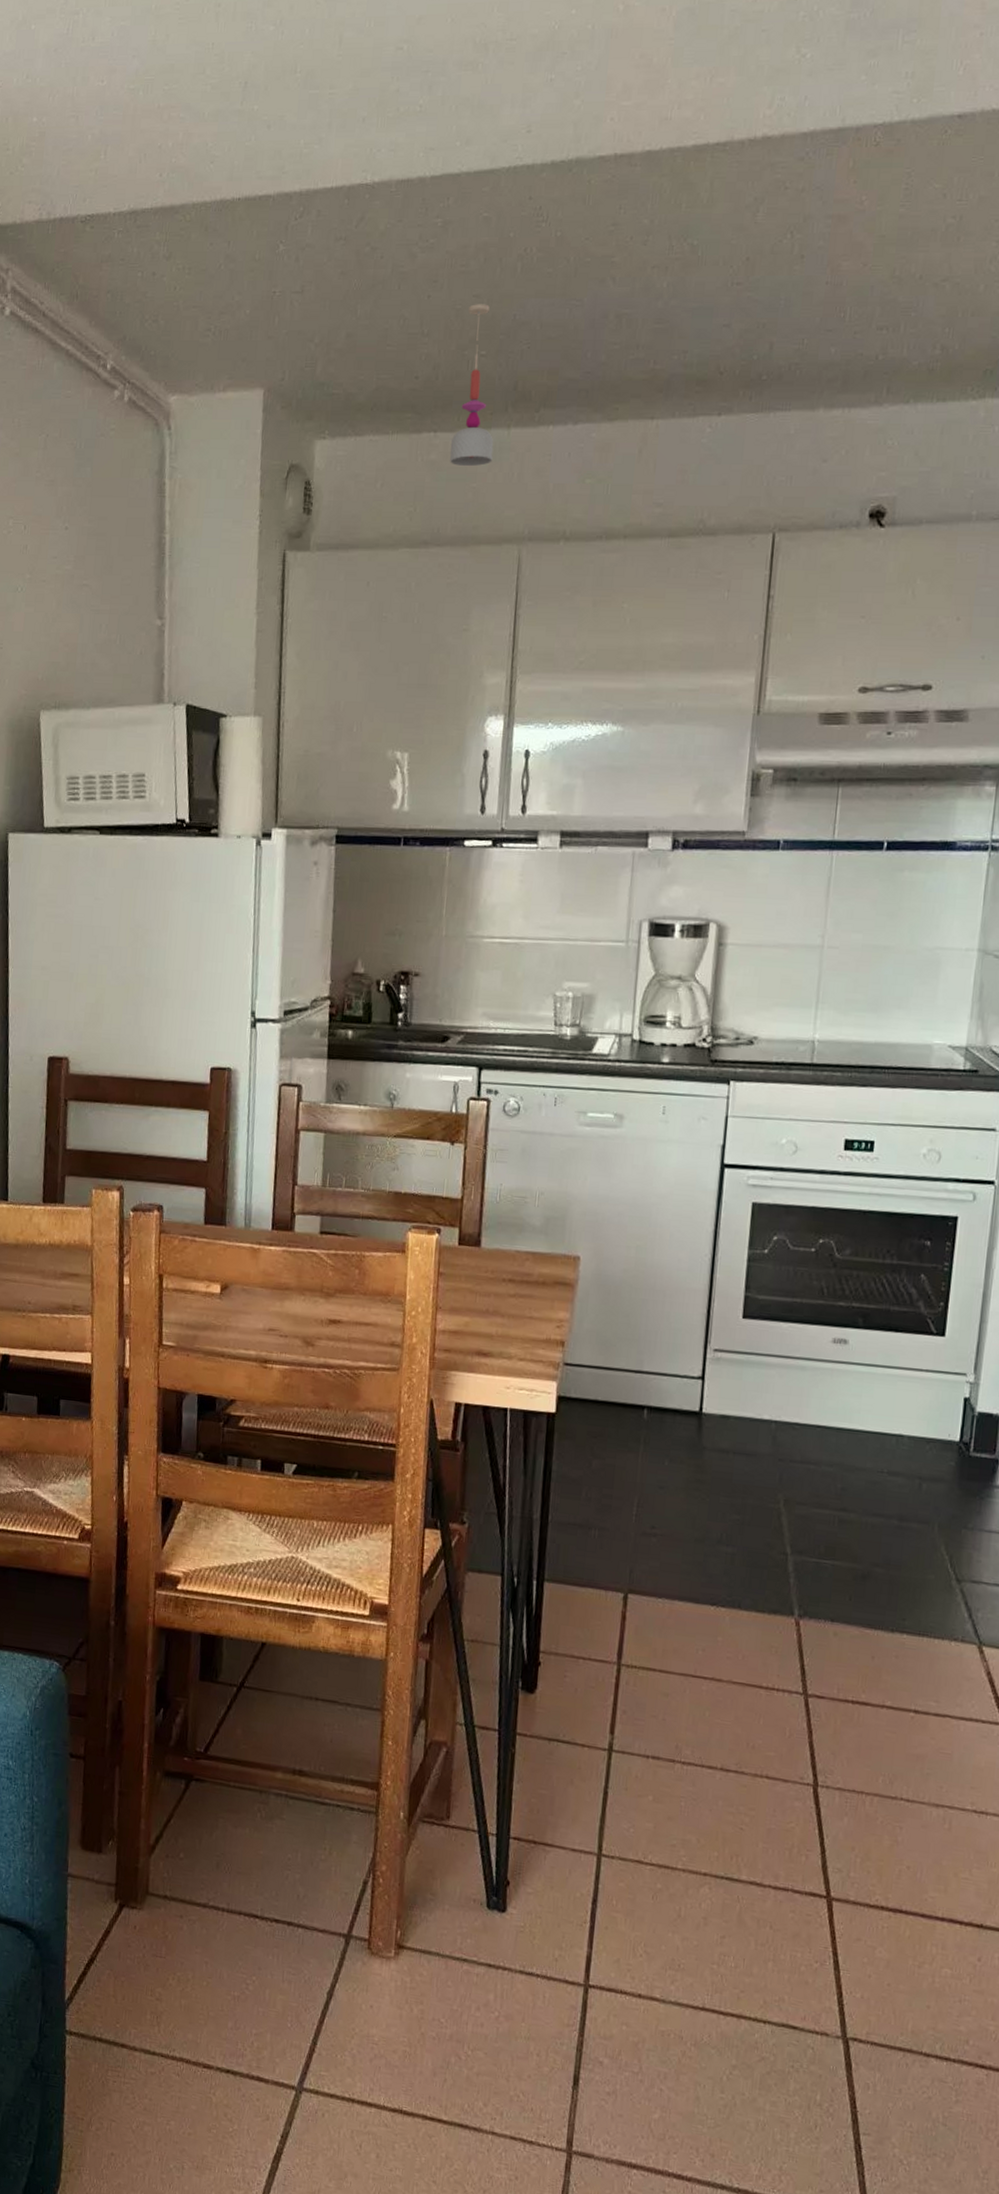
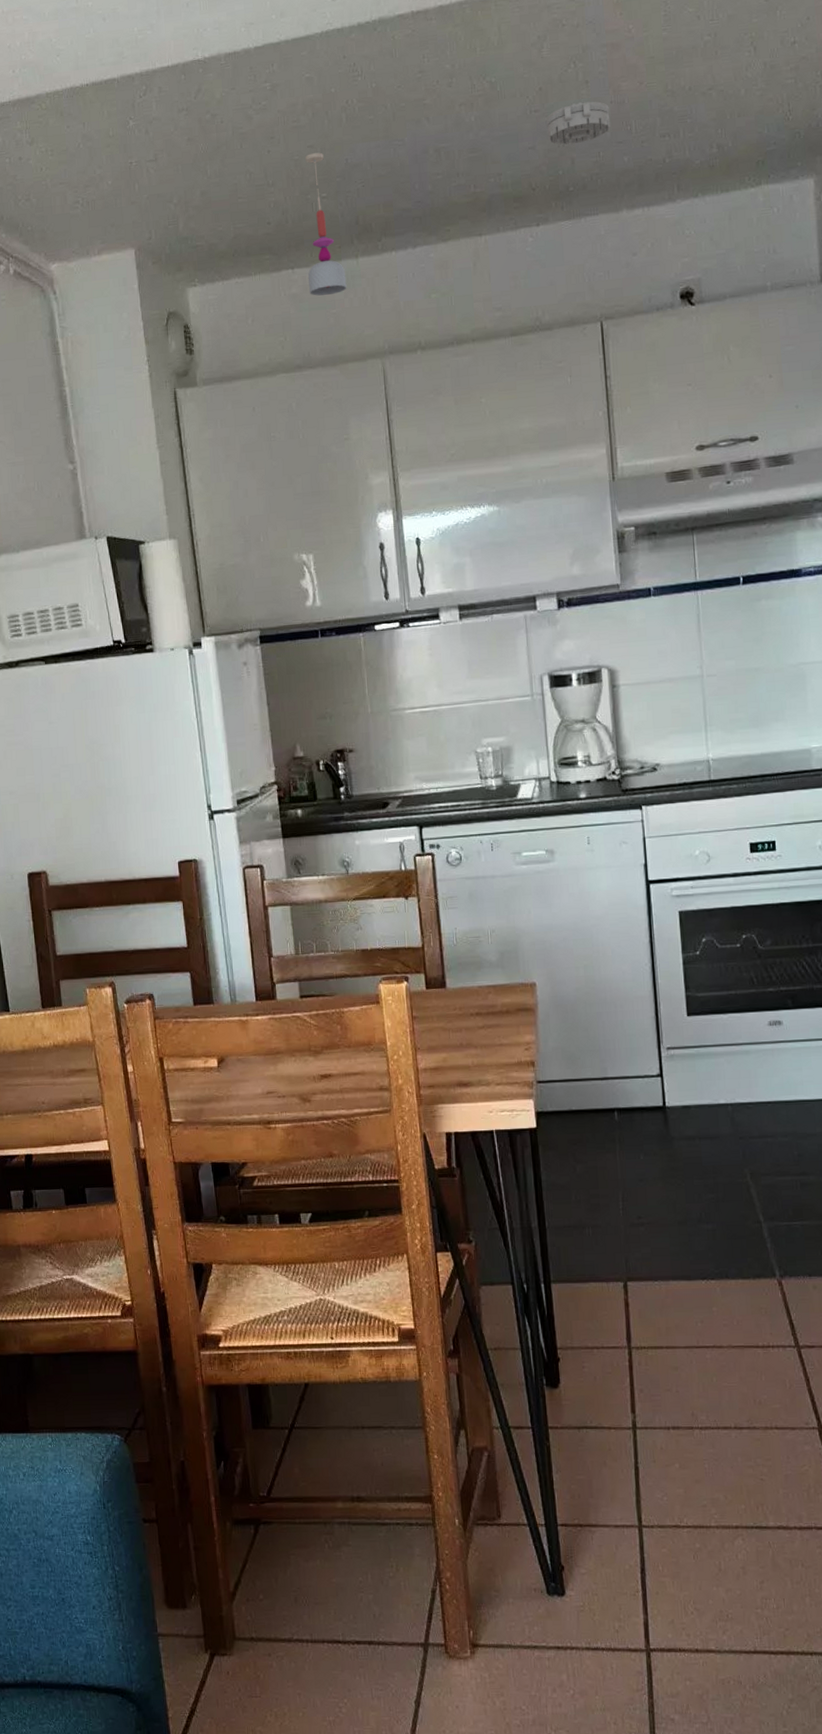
smoke detector: none [747,278,824,327] -> present [546,101,611,145]

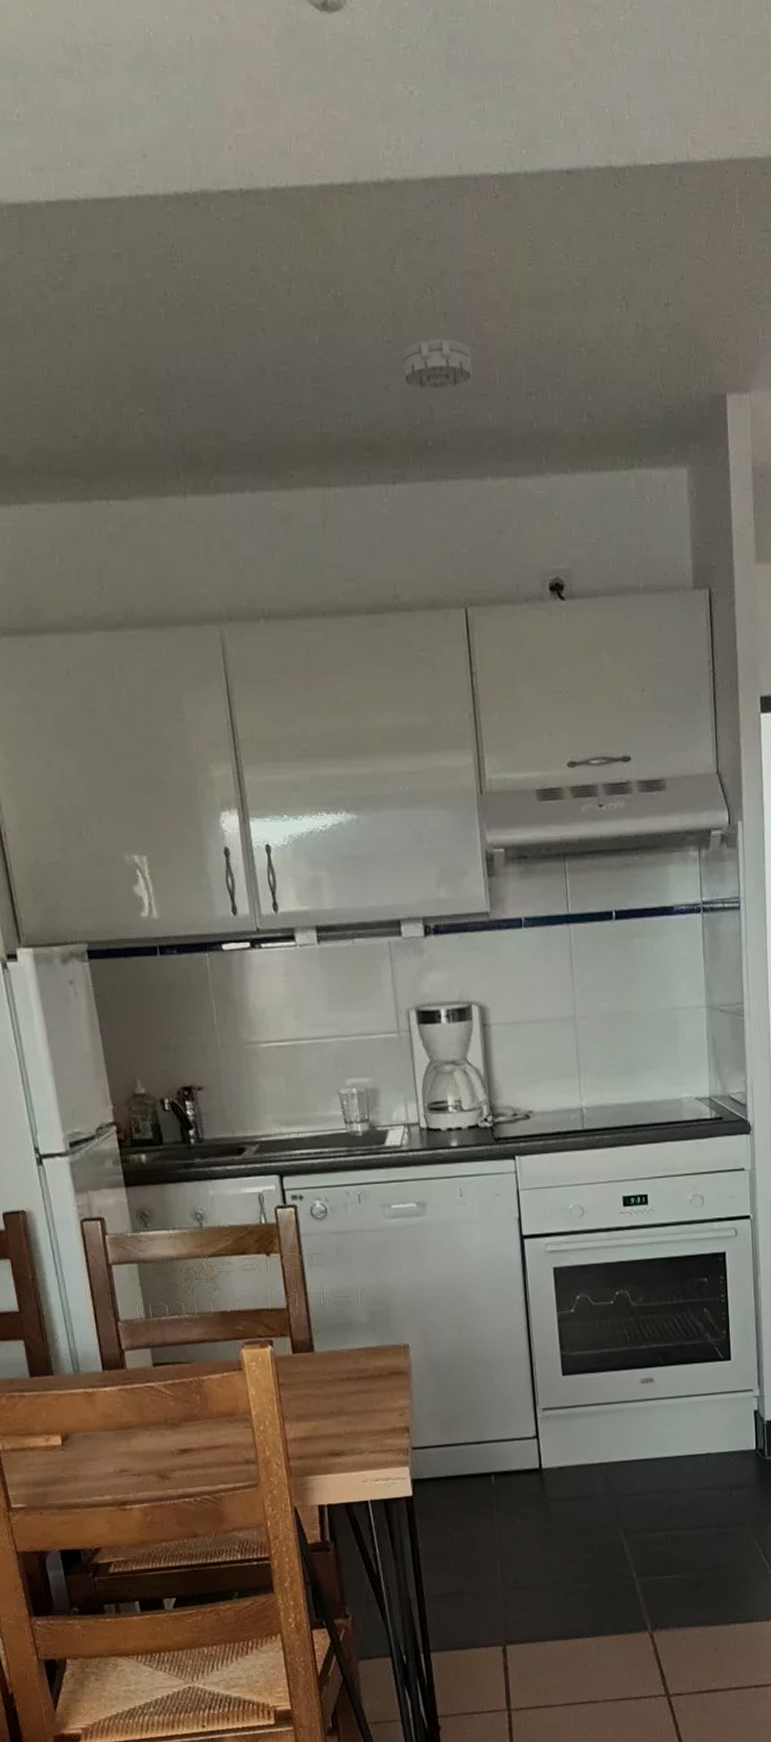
pendant light: present [305,152,347,296] -> none [117,354,174,539]

